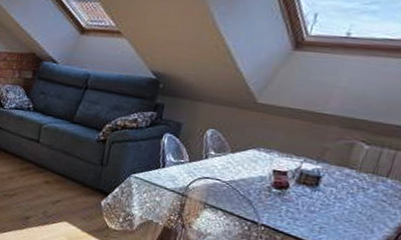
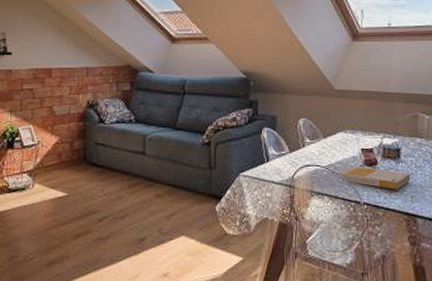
book: none [234,185,327,218] -> present [334,166,411,190]

